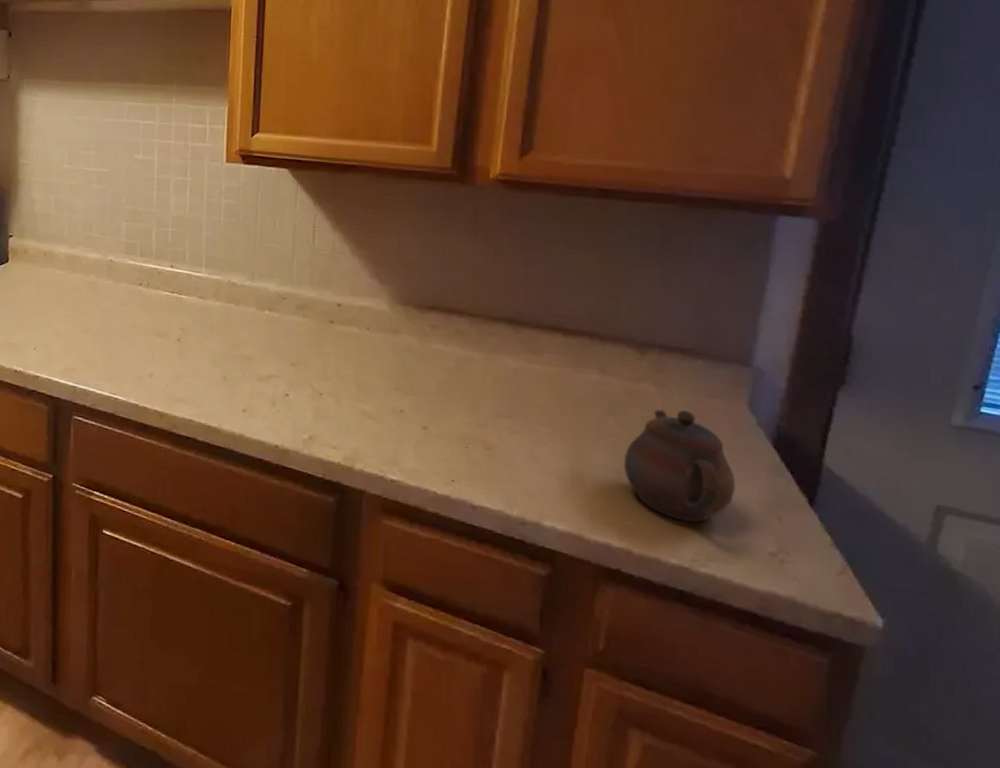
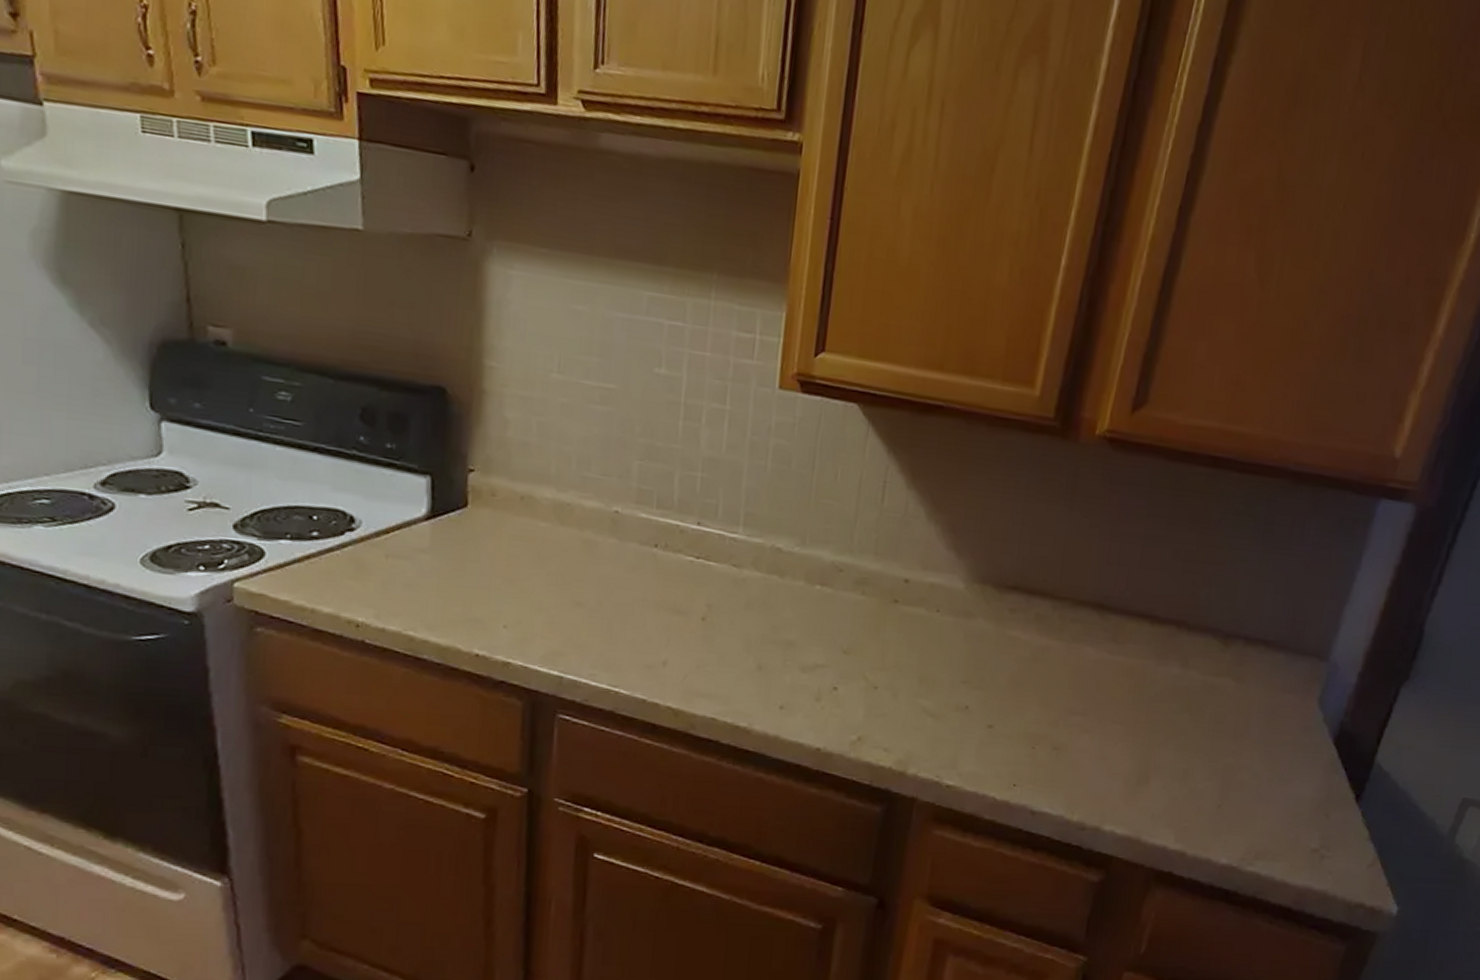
teapot: present [624,410,735,523] -> none [1190,706,1294,822]

